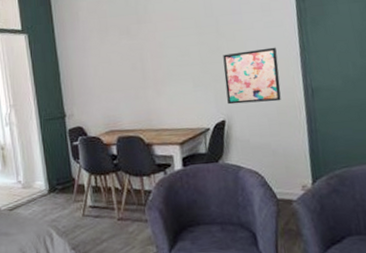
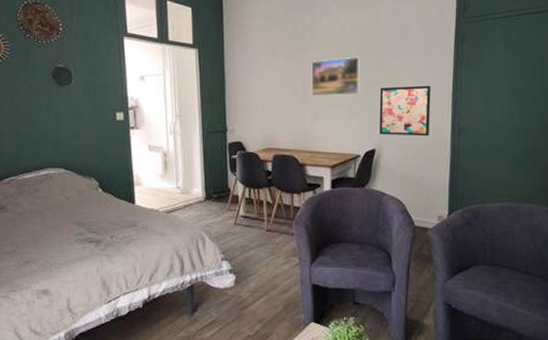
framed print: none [147,25,202,71] -> present [310,56,361,96]

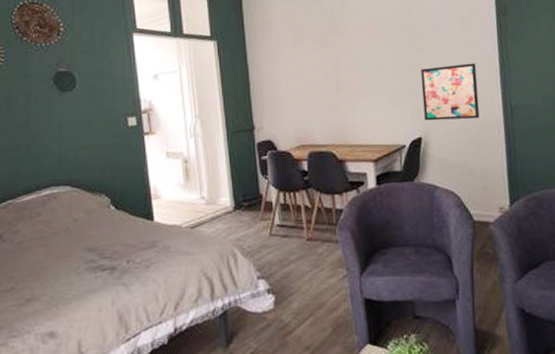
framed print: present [310,56,361,96] -> none [342,37,400,84]

